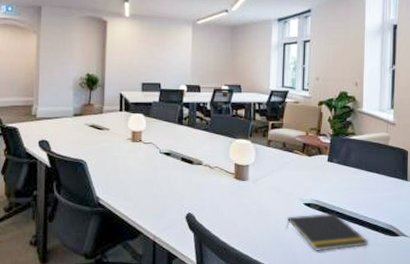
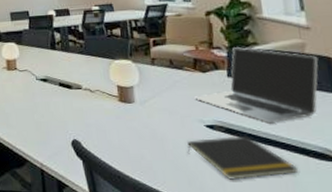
laptop: none [299,136,397,202] -> present [194,47,319,122]

